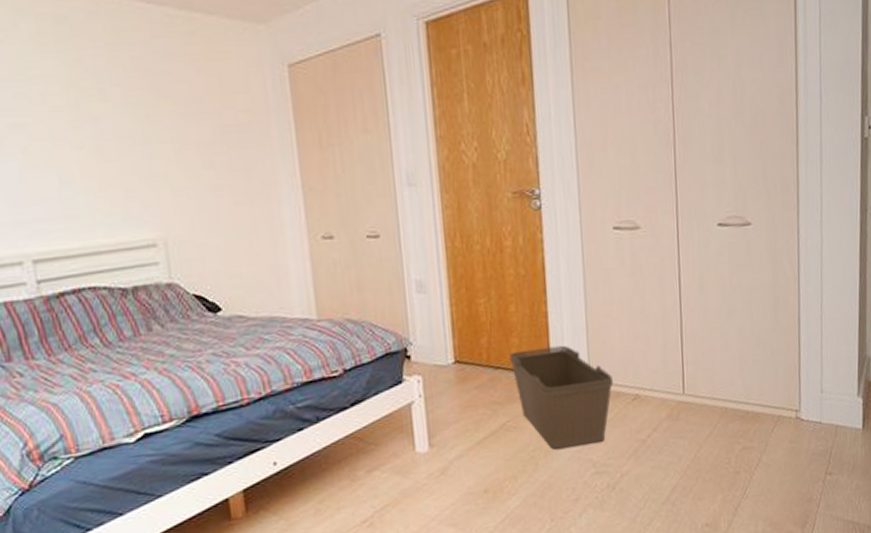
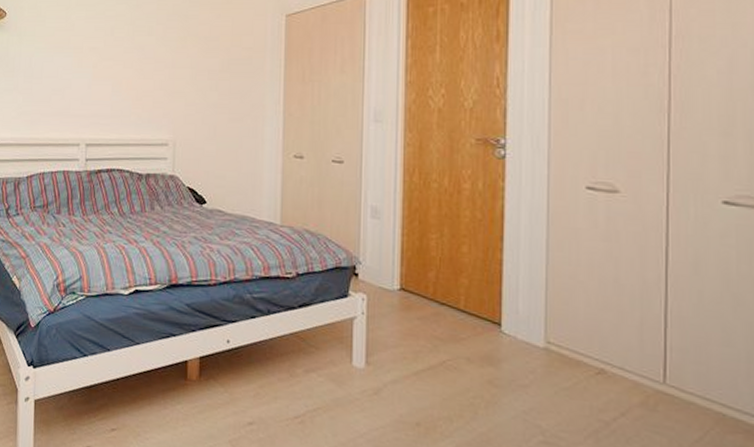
bicycle basket: present [509,345,614,450] -> none [457,292,574,410]

